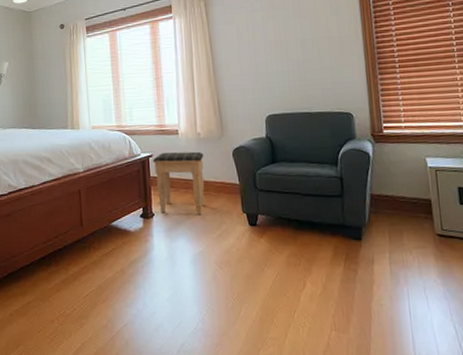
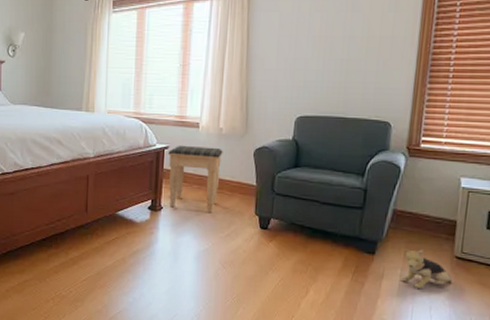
plush toy: none [388,231,440,271] -> present [401,249,453,290]

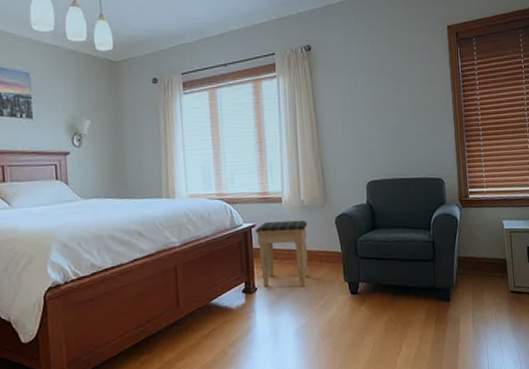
plush toy: present [401,249,453,290] -> none [471,290,512,327]

